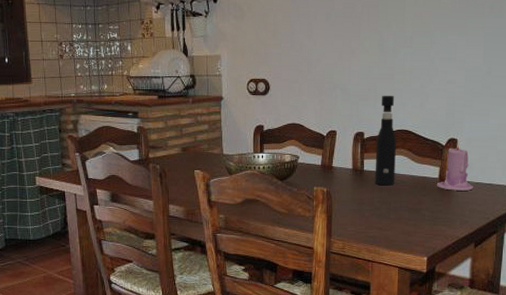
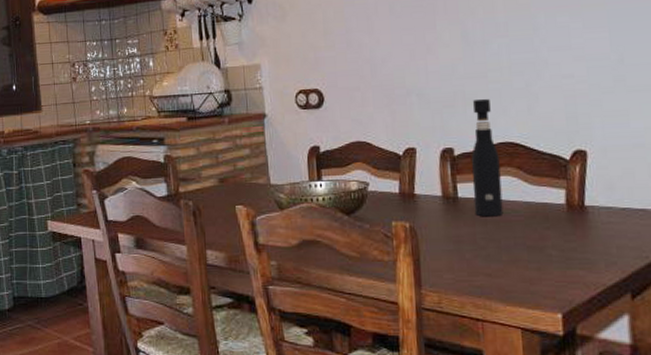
candle: present [436,143,474,191] -> none [563,156,620,221]

